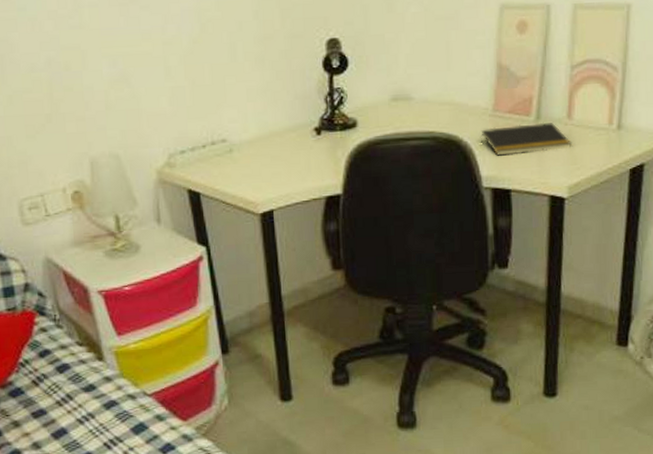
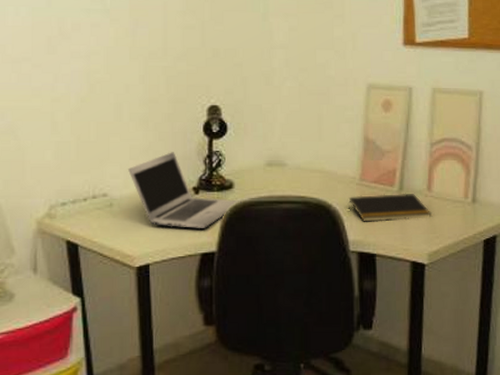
laptop: none [246,91,366,171] -> present [128,152,241,228]

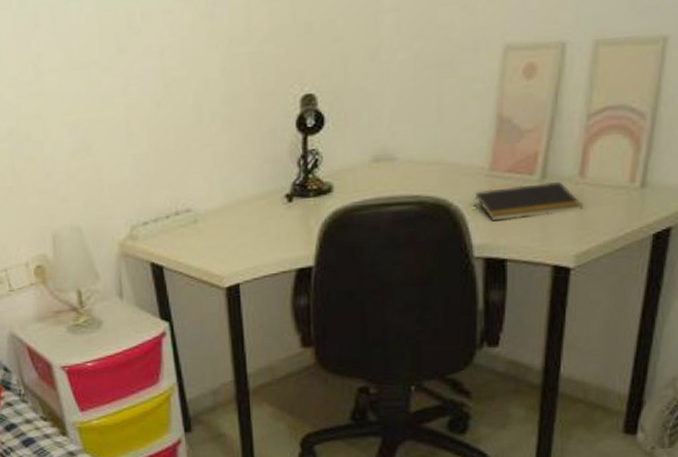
laptop: present [128,152,241,228] -> none [212,155,342,241]

